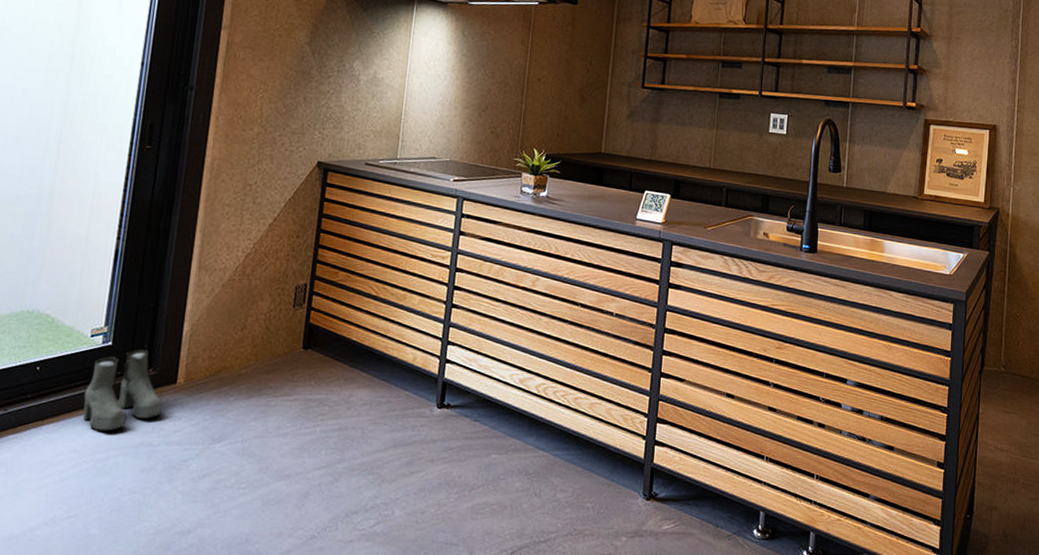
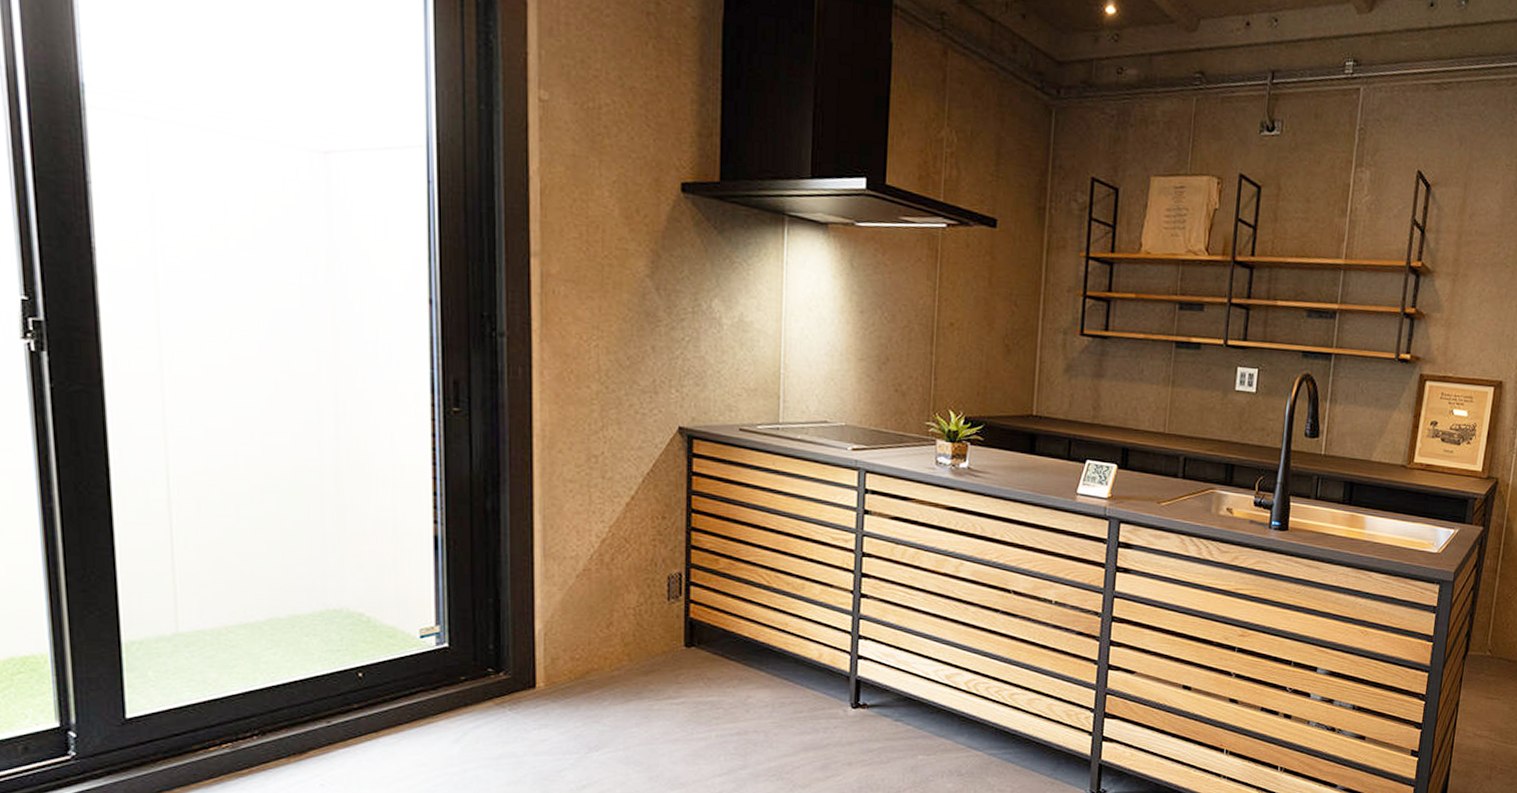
boots: present [83,349,162,432] -> none [424,651,522,743]

